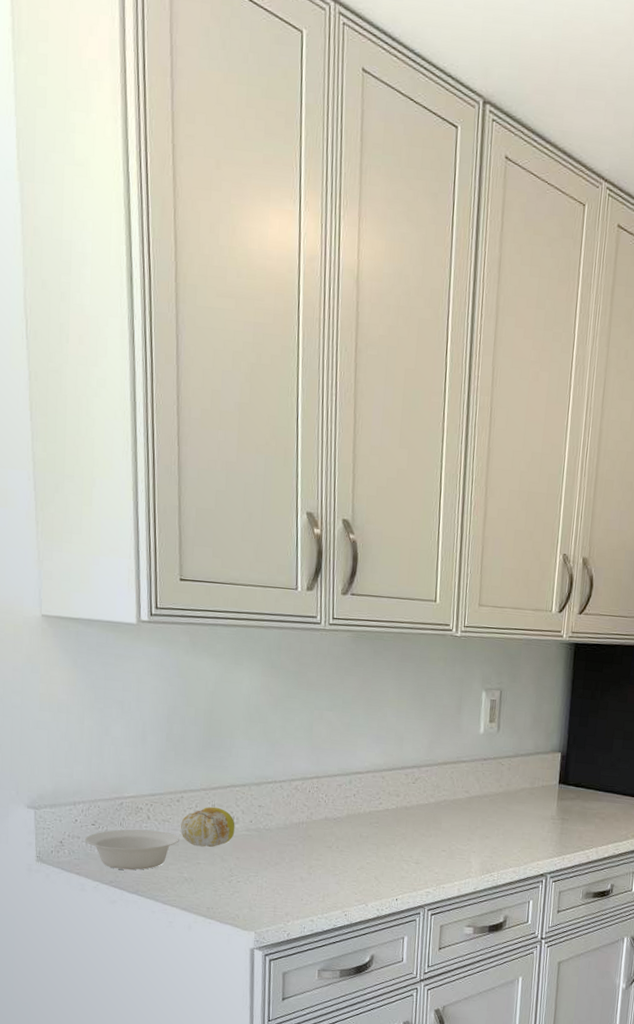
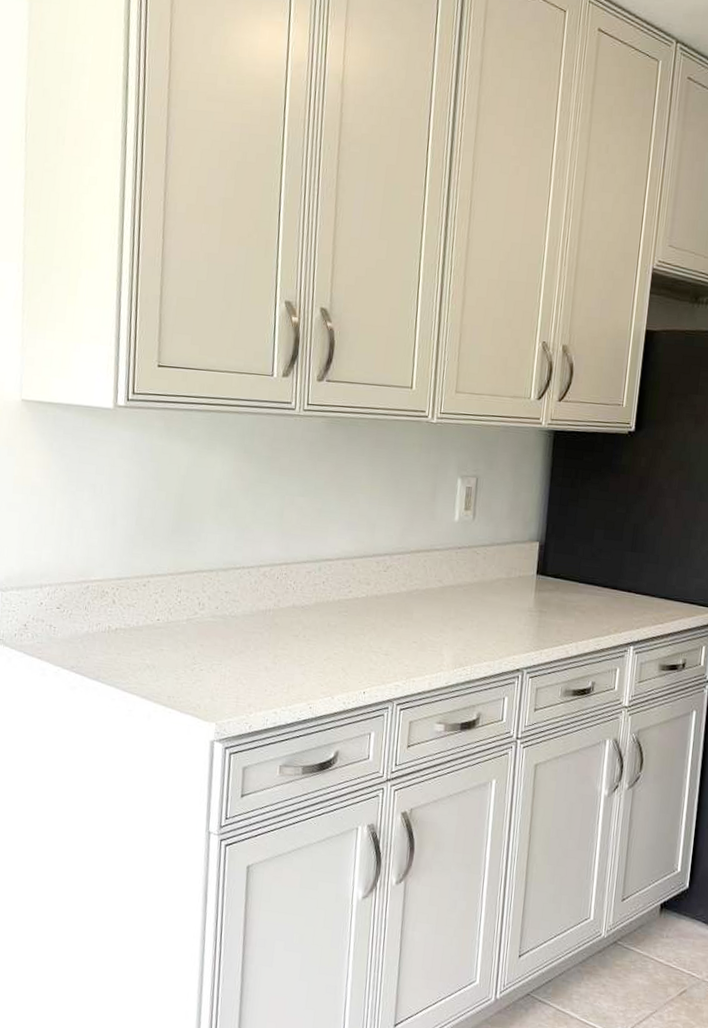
bowl: present [85,829,179,871] -> none [49,613,144,656]
fruit: present [181,806,235,847] -> none [145,592,201,634]

